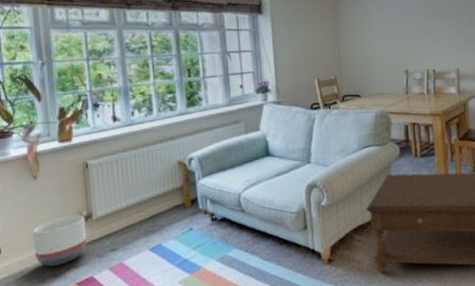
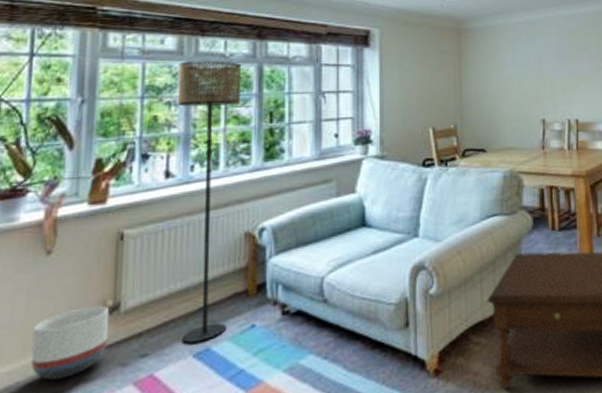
floor lamp: none [112,28,171,241] -> present [177,61,242,343]

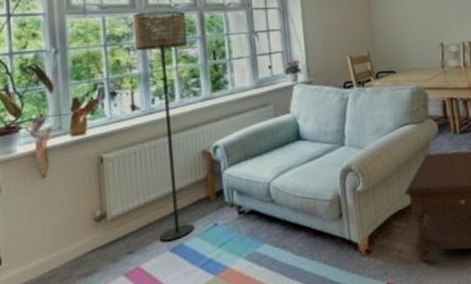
planter: present [30,305,110,381] -> none [38,215,100,277]

